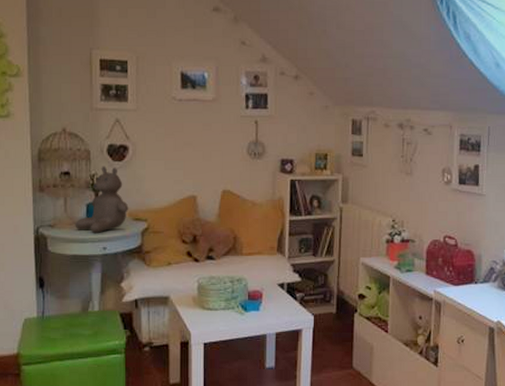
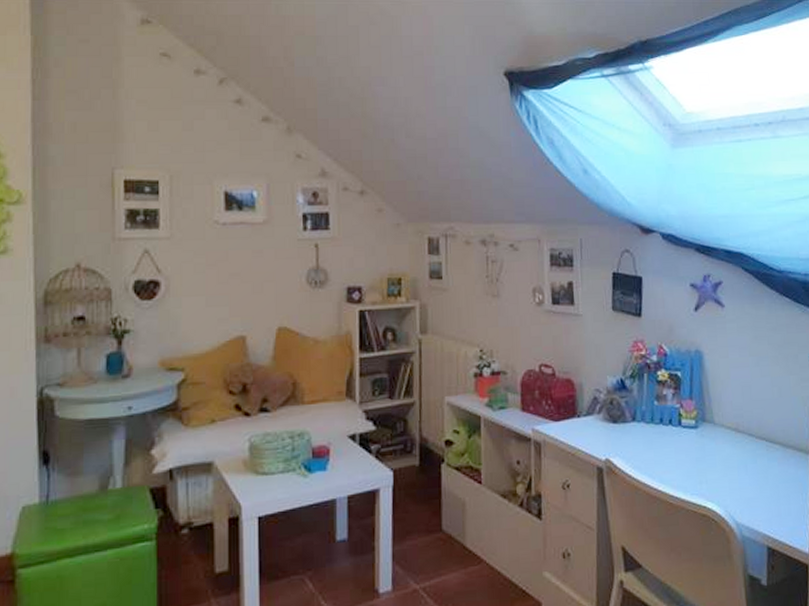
teddy bear: present [75,166,129,234] -> none [91,306,161,391]

